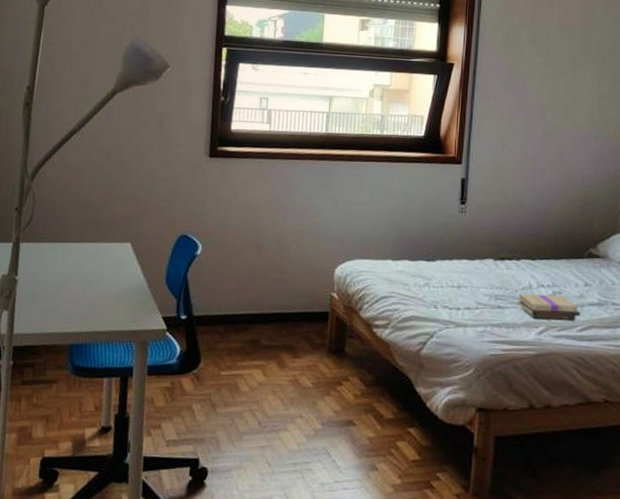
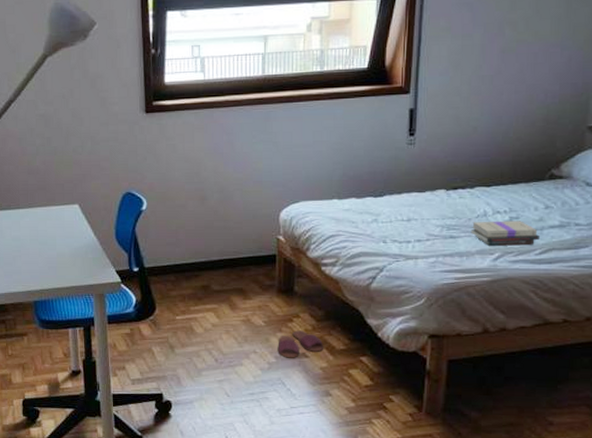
slippers: none [324,395,372,426] -> present [277,330,324,358]

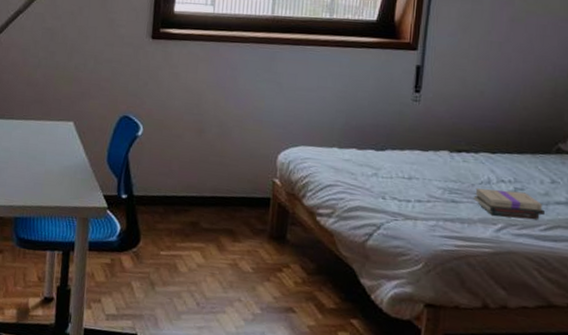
slippers: present [277,330,324,358] -> none [263,281,313,312]

